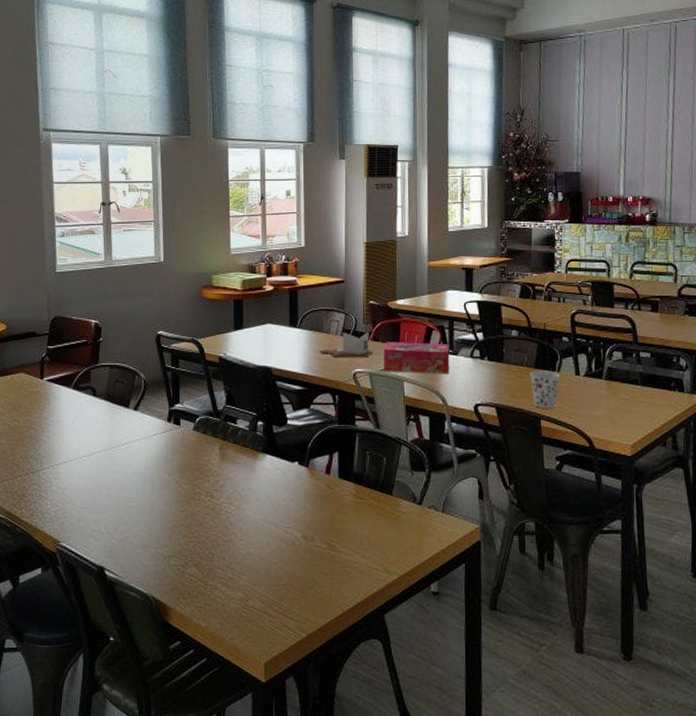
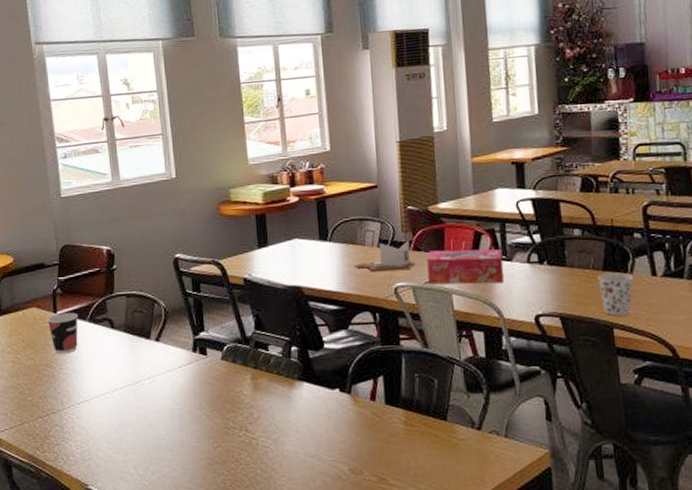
cup: none [33,379,63,418] -> present [47,312,78,354]

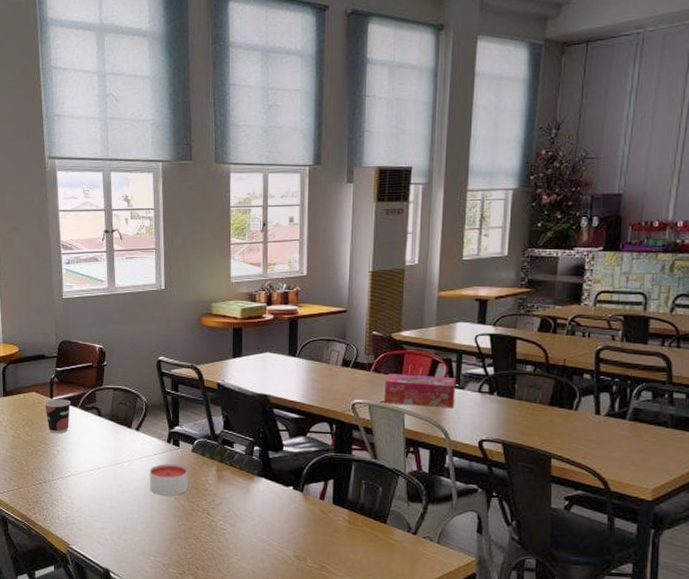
candle: none [175,376,221,414] -> present [149,464,188,496]
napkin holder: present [354,241,416,272] -> none [318,362,374,389]
cup: present [598,272,634,316] -> none [543,408,578,448]

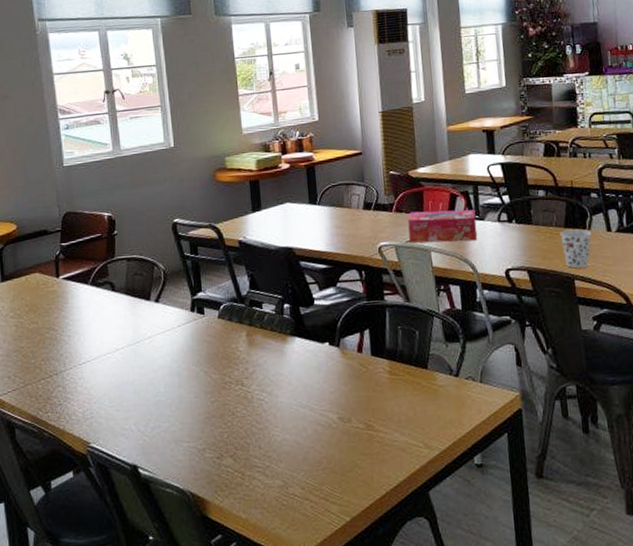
cup: present [44,399,71,434] -> none [49,277,80,317]
candle: present [149,464,188,496] -> none [174,334,218,371]
cup: none [543,408,578,448] -> present [560,229,592,269]

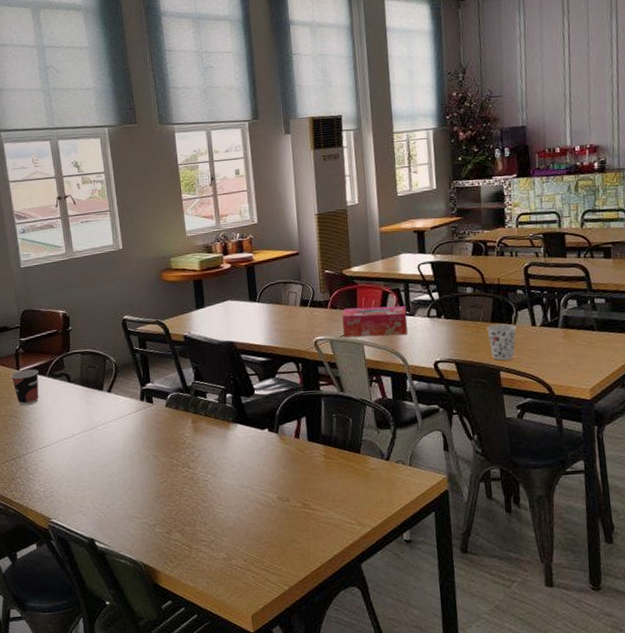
cup: none [49,277,80,317] -> present [11,369,39,406]

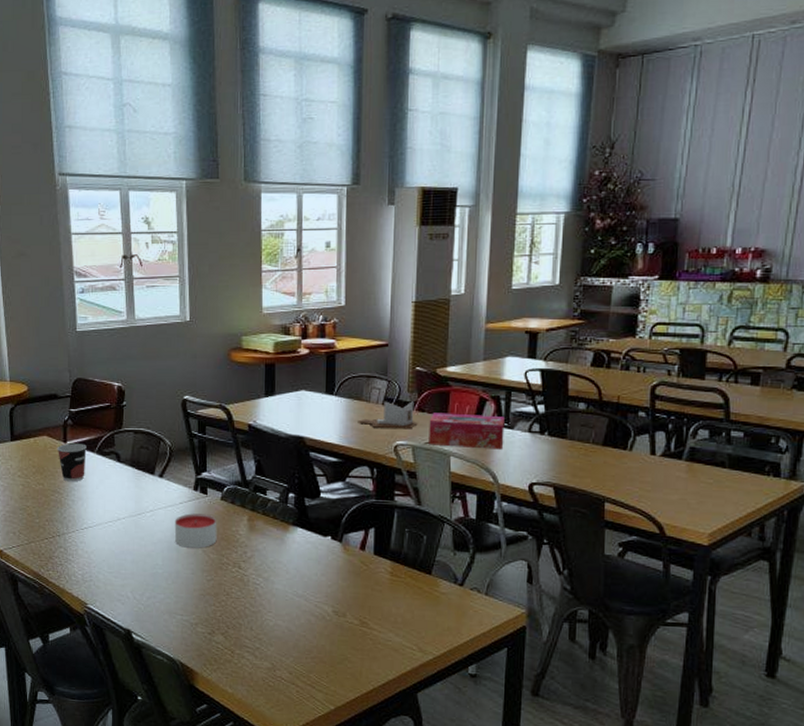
candle: none [125,421,166,455] -> present [174,513,217,548]
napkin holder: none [280,300,333,327] -> present [357,401,418,430]
cup: present [487,323,517,361] -> none [596,448,632,491]

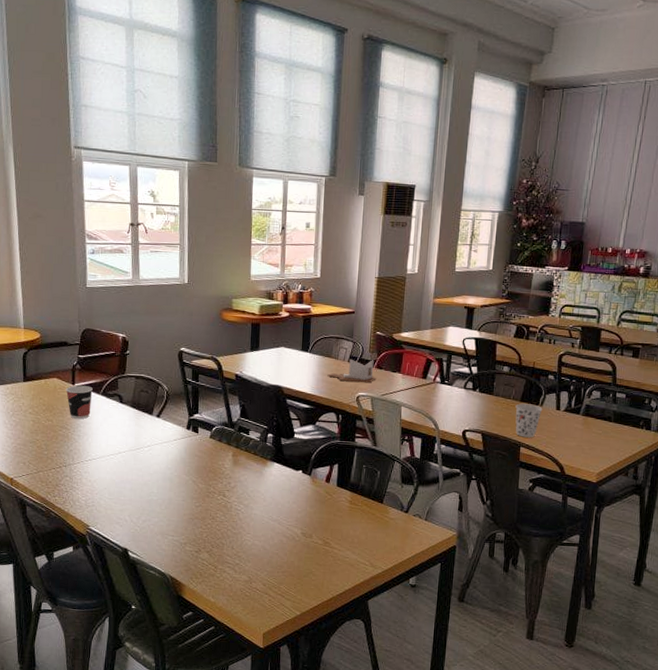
candle: present [174,513,217,548] -> none [168,449,206,479]
tissue box: present [429,413,505,450] -> none [384,370,446,402]
cup: none [596,448,632,491] -> present [515,403,543,438]

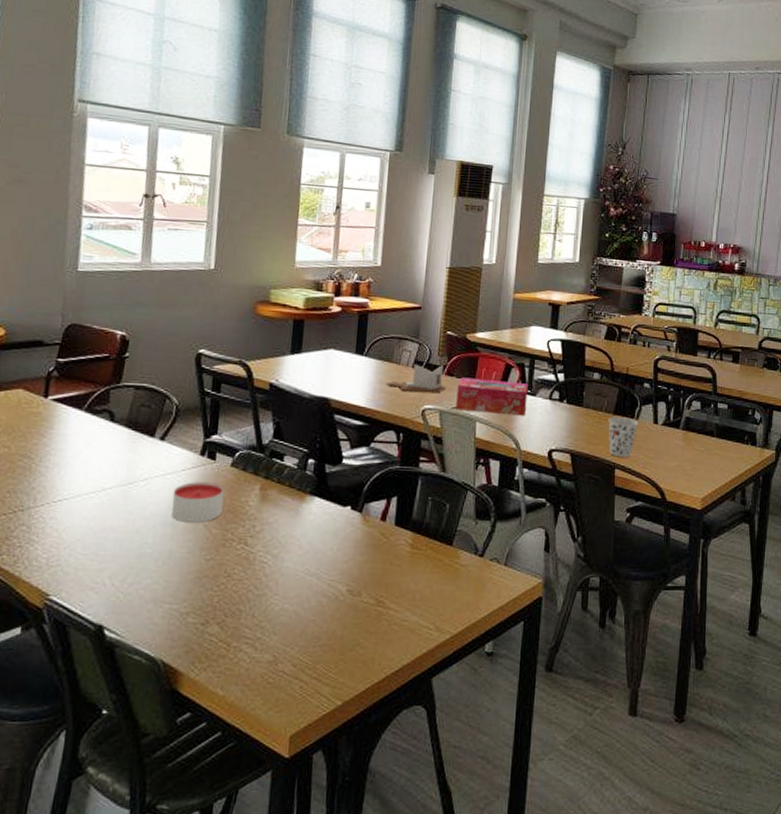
cup: present [65,385,93,420] -> none [33,398,73,445]
candle: none [168,449,206,479] -> present [171,482,224,523]
tissue box: none [384,370,446,402] -> present [456,377,528,416]

